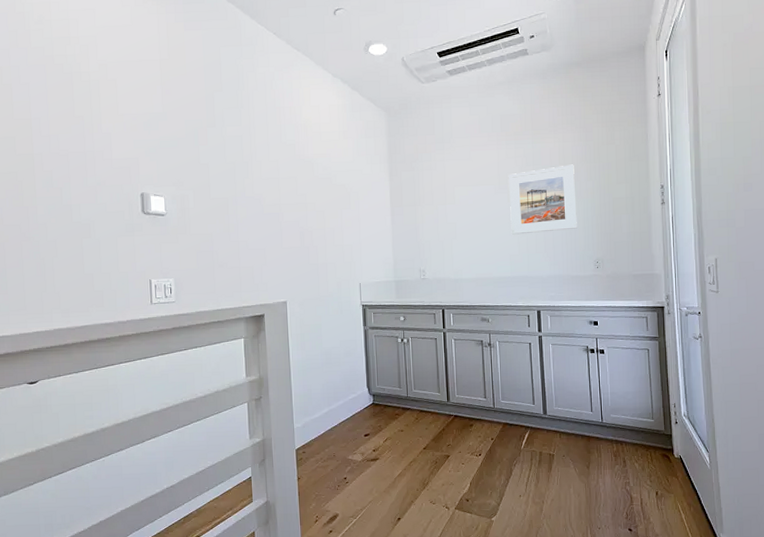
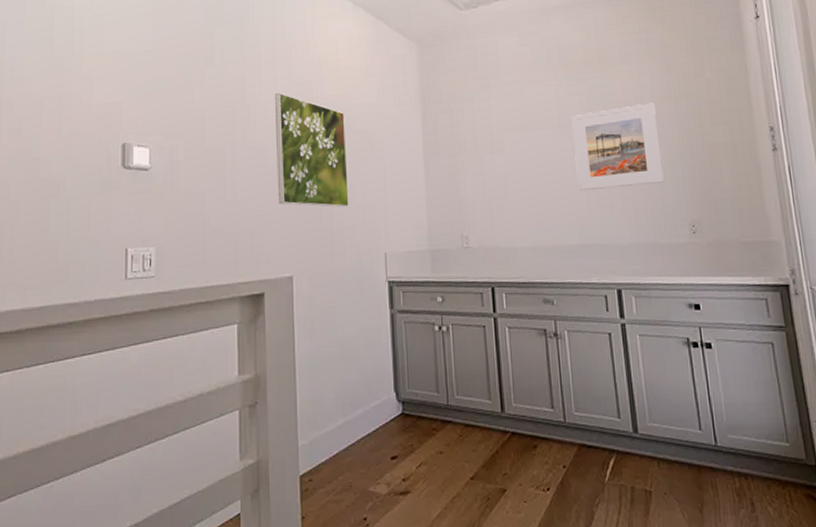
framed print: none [267,151,331,247] -> present [274,92,349,207]

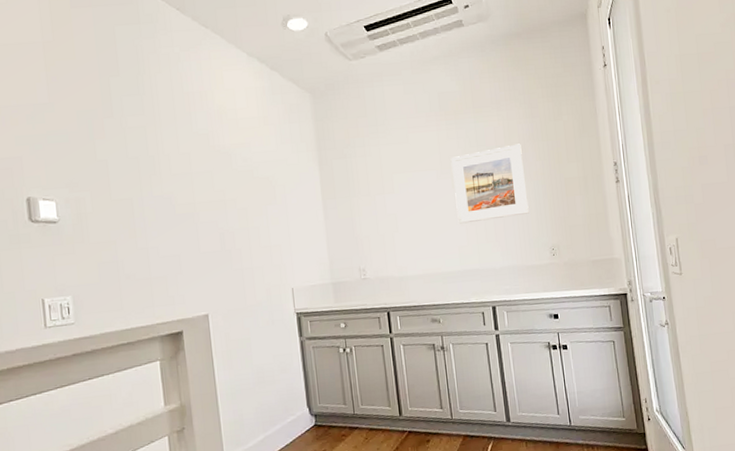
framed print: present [274,92,349,207] -> none [176,143,256,250]

